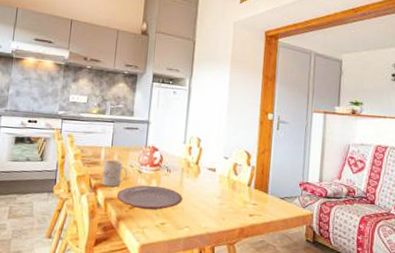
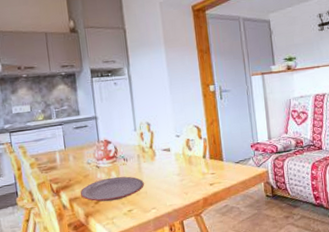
mug: present [102,159,128,187] -> none [61,160,87,188]

